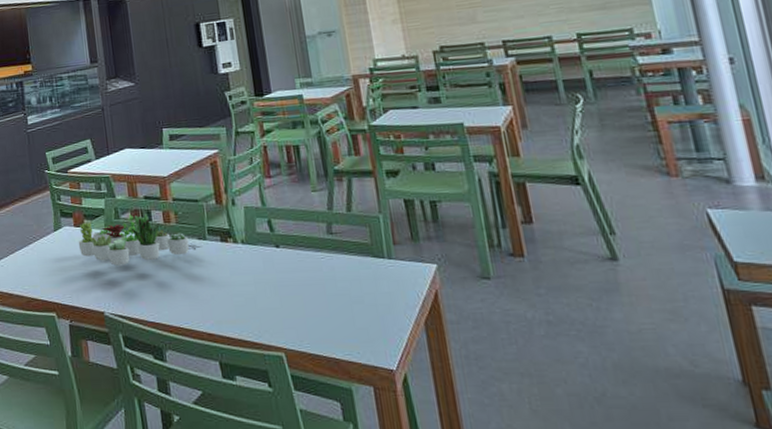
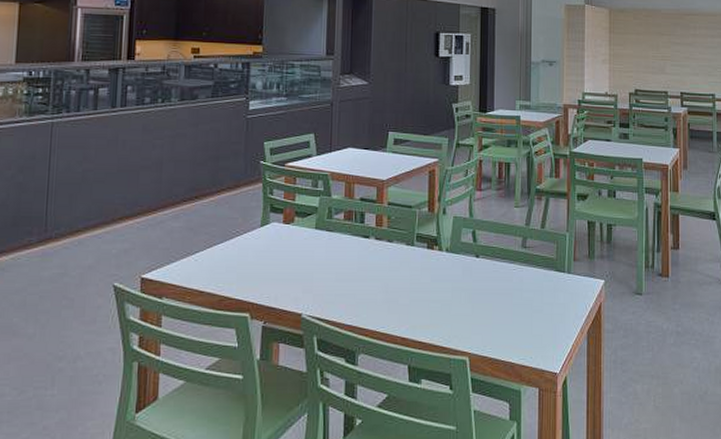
succulent plant: present [78,211,202,266] -> none [285,211,409,266]

